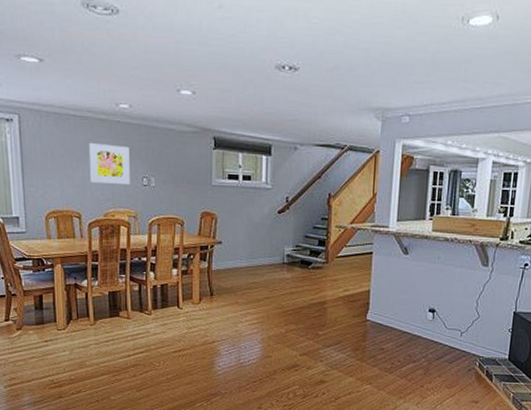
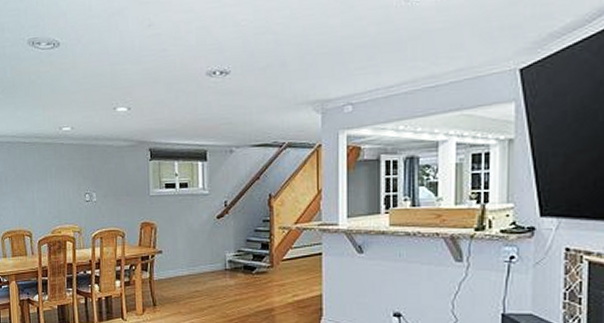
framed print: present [88,142,130,184] -> none [36,165,74,203]

